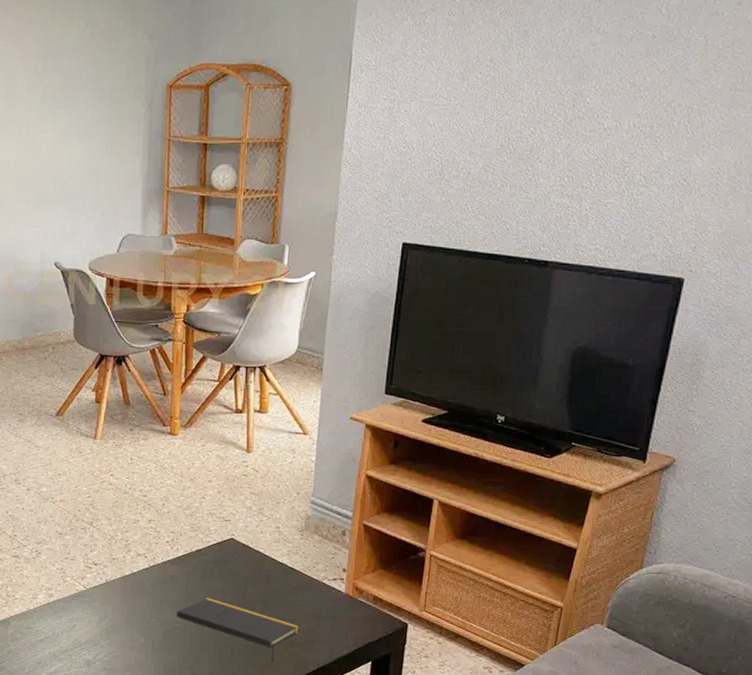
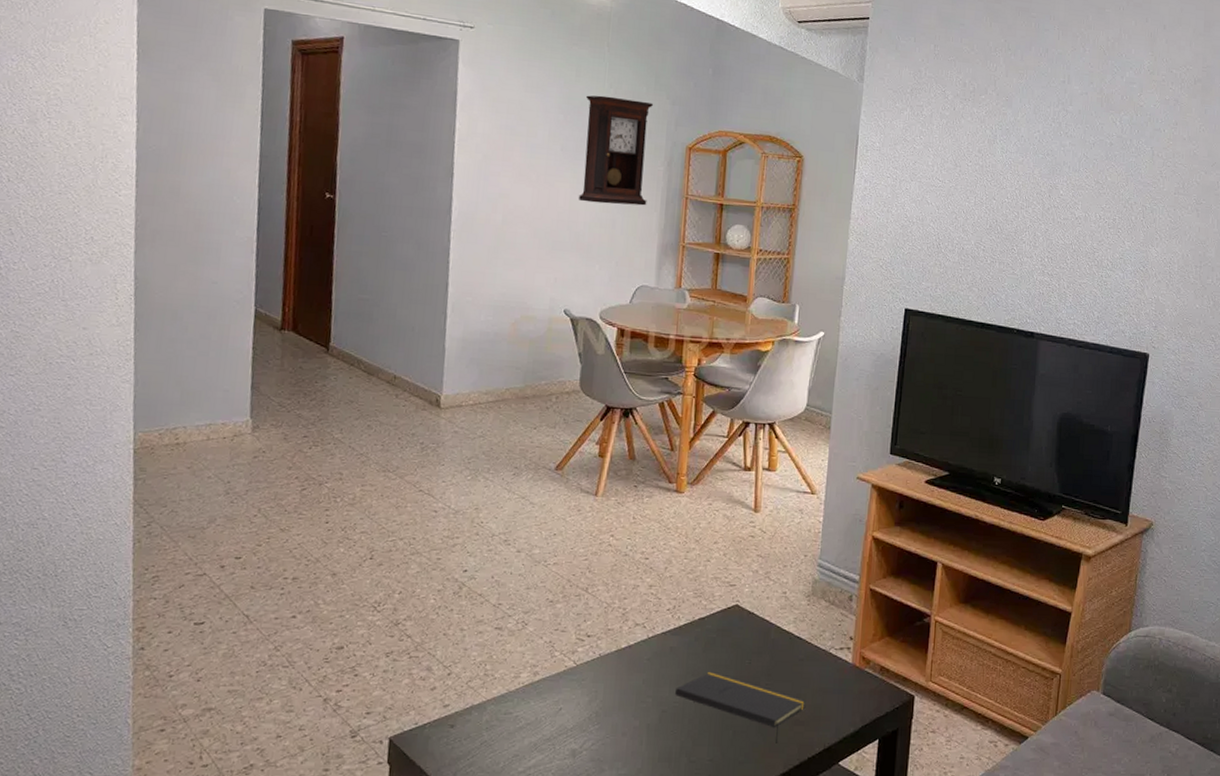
pendulum clock: none [61,37,131,153] -> present [578,95,654,206]

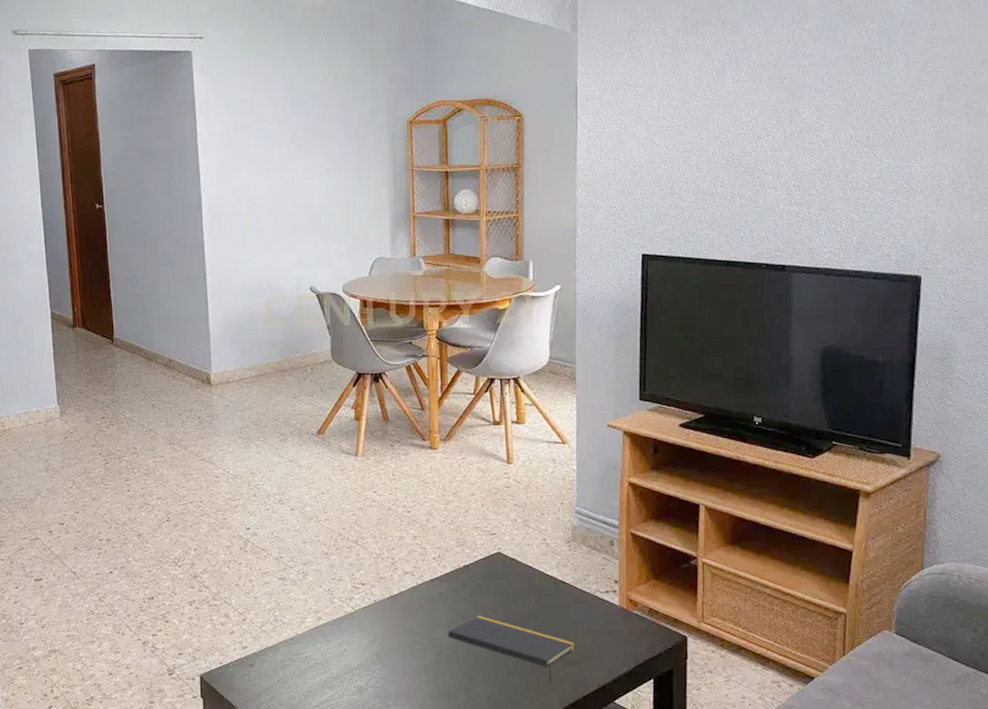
pendulum clock: present [578,95,654,206] -> none [308,83,376,185]

